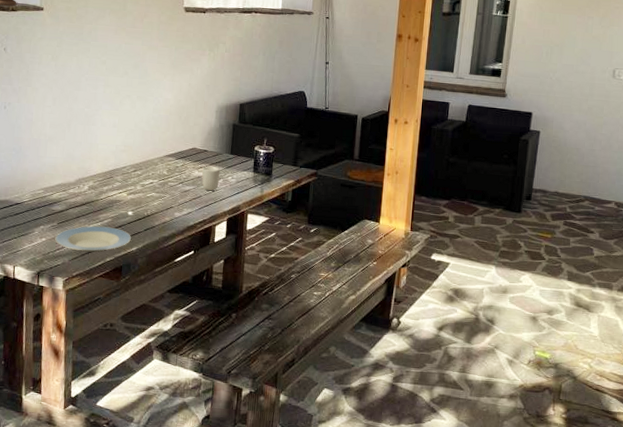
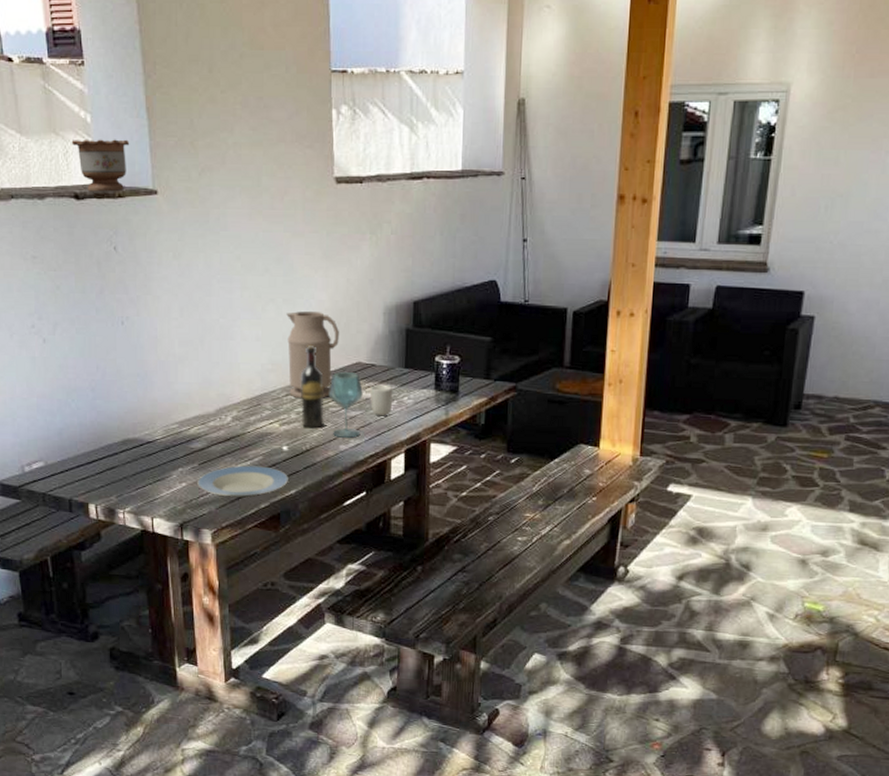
water jug: none [137,106,180,175] -> present [286,310,339,399]
wine bottle: none [144,133,165,199] -> present [300,346,324,429]
wine glass: none [168,155,196,207] -> present [329,372,363,438]

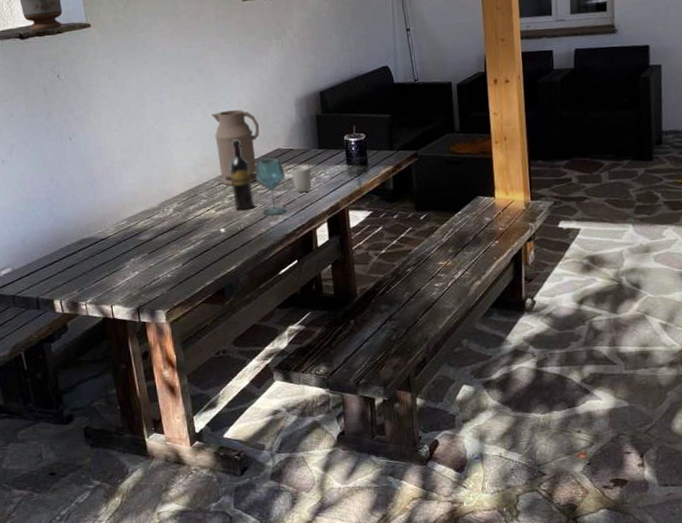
plate: present [197,465,288,498] -> none [148,248,228,279]

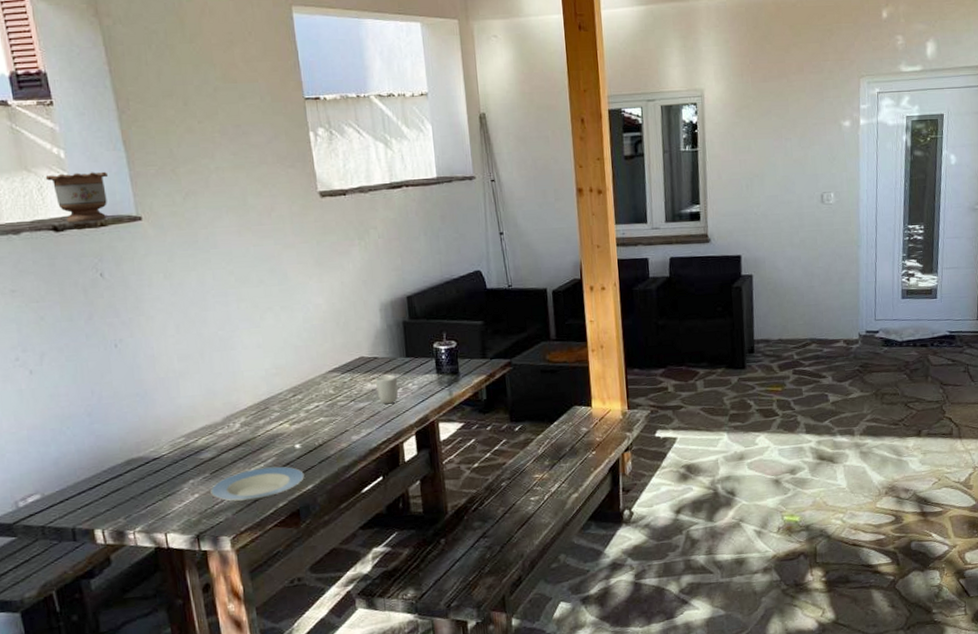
plate: none [148,248,228,279] -> present [210,466,304,501]
water jug: present [211,109,260,186] -> none [285,314,340,398]
wine bottle: present [229,139,254,211] -> none [305,346,334,425]
wine glass: present [255,158,286,216] -> none [335,367,370,429]

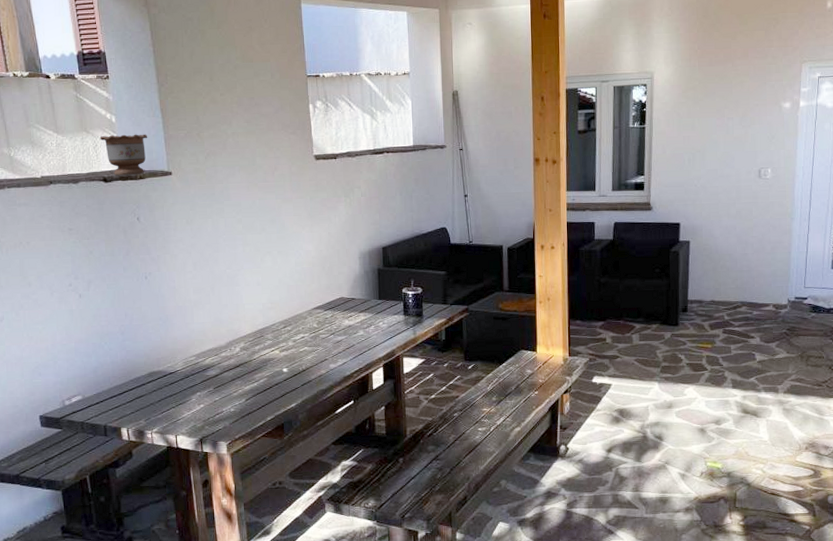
plate: present [210,466,304,501] -> none [213,386,289,414]
cup: present [376,375,399,404] -> none [352,314,371,339]

